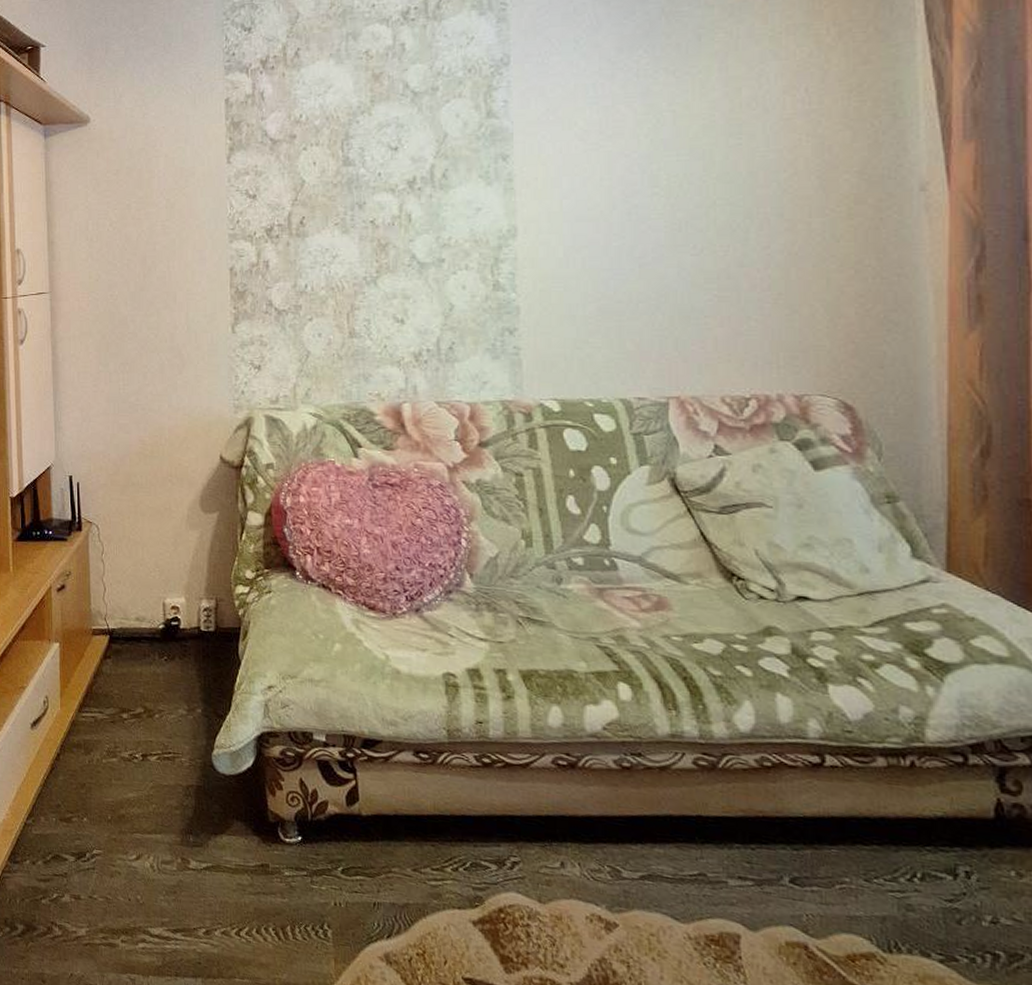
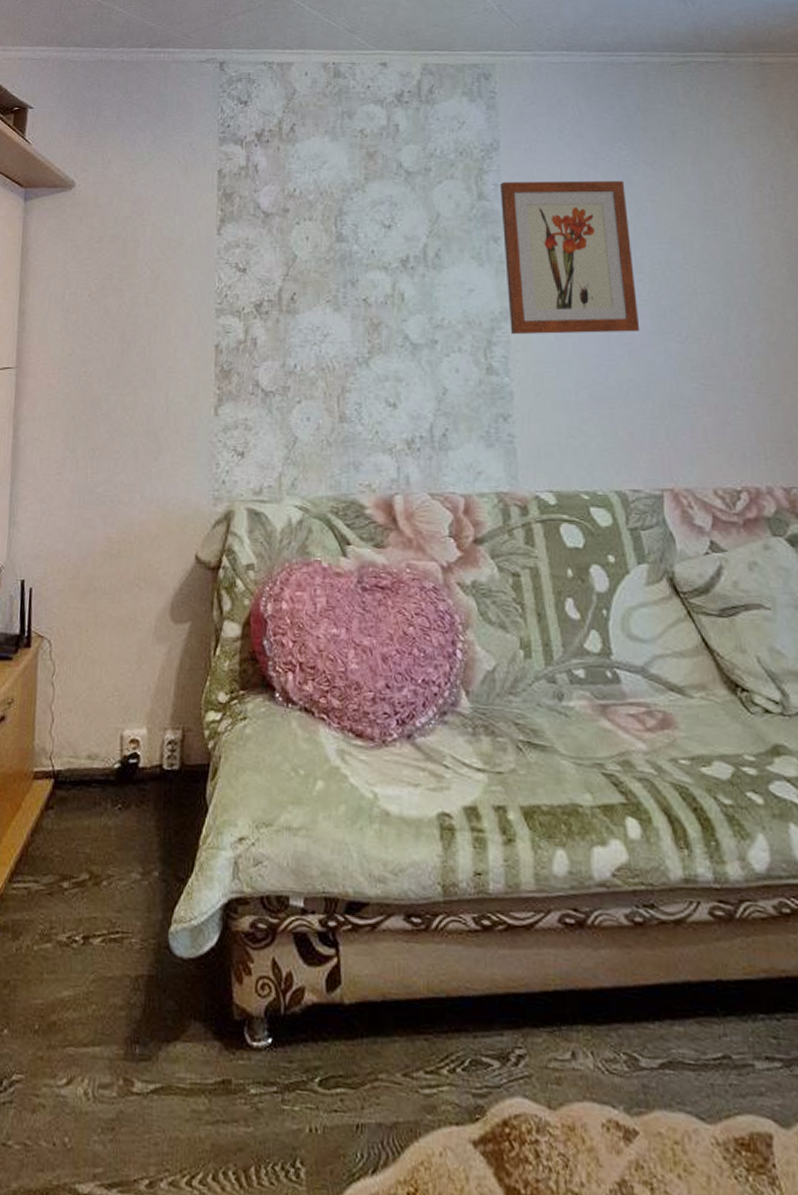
wall art: none [510,91,653,252] -> present [500,180,640,335]

